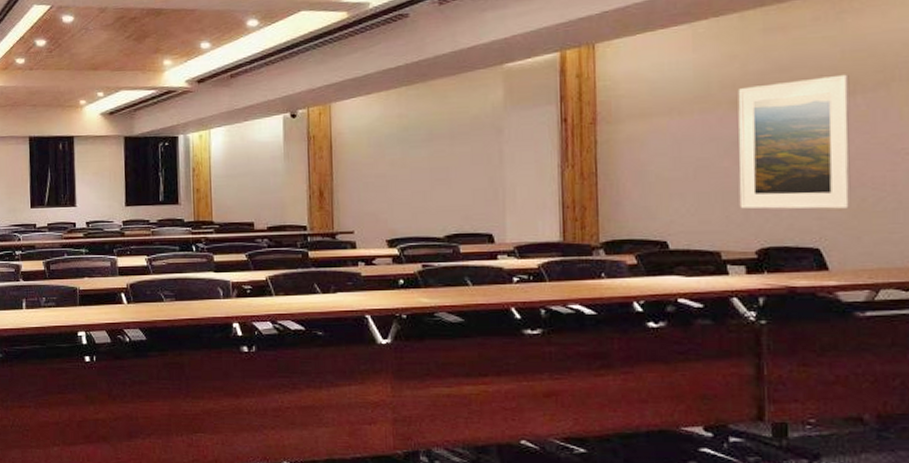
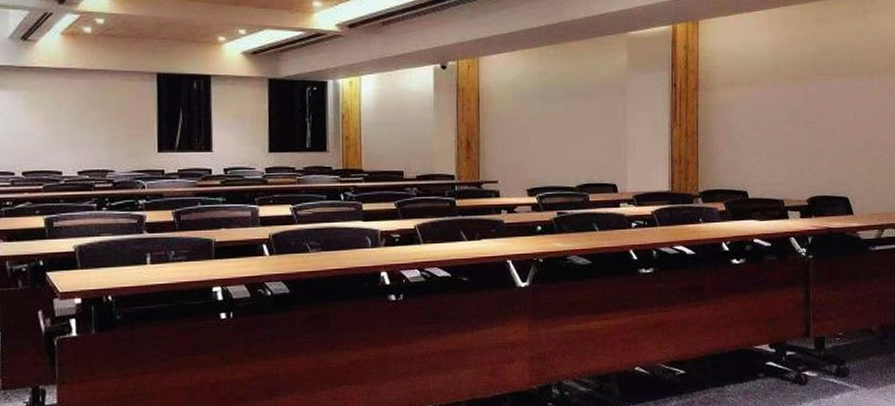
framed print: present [738,74,851,209] -> none [797,60,869,166]

